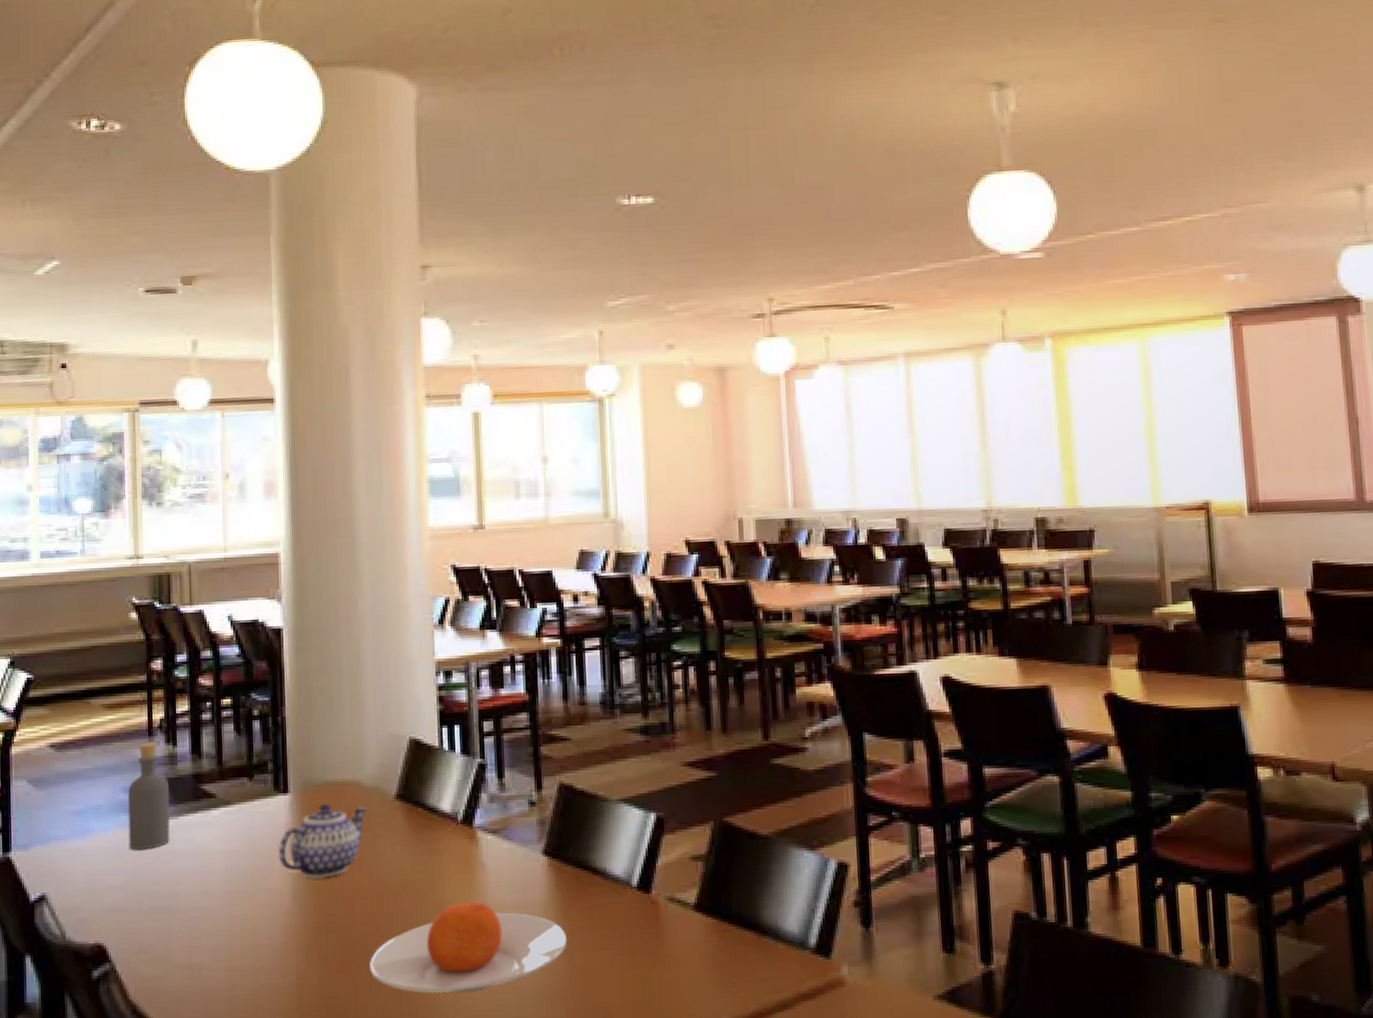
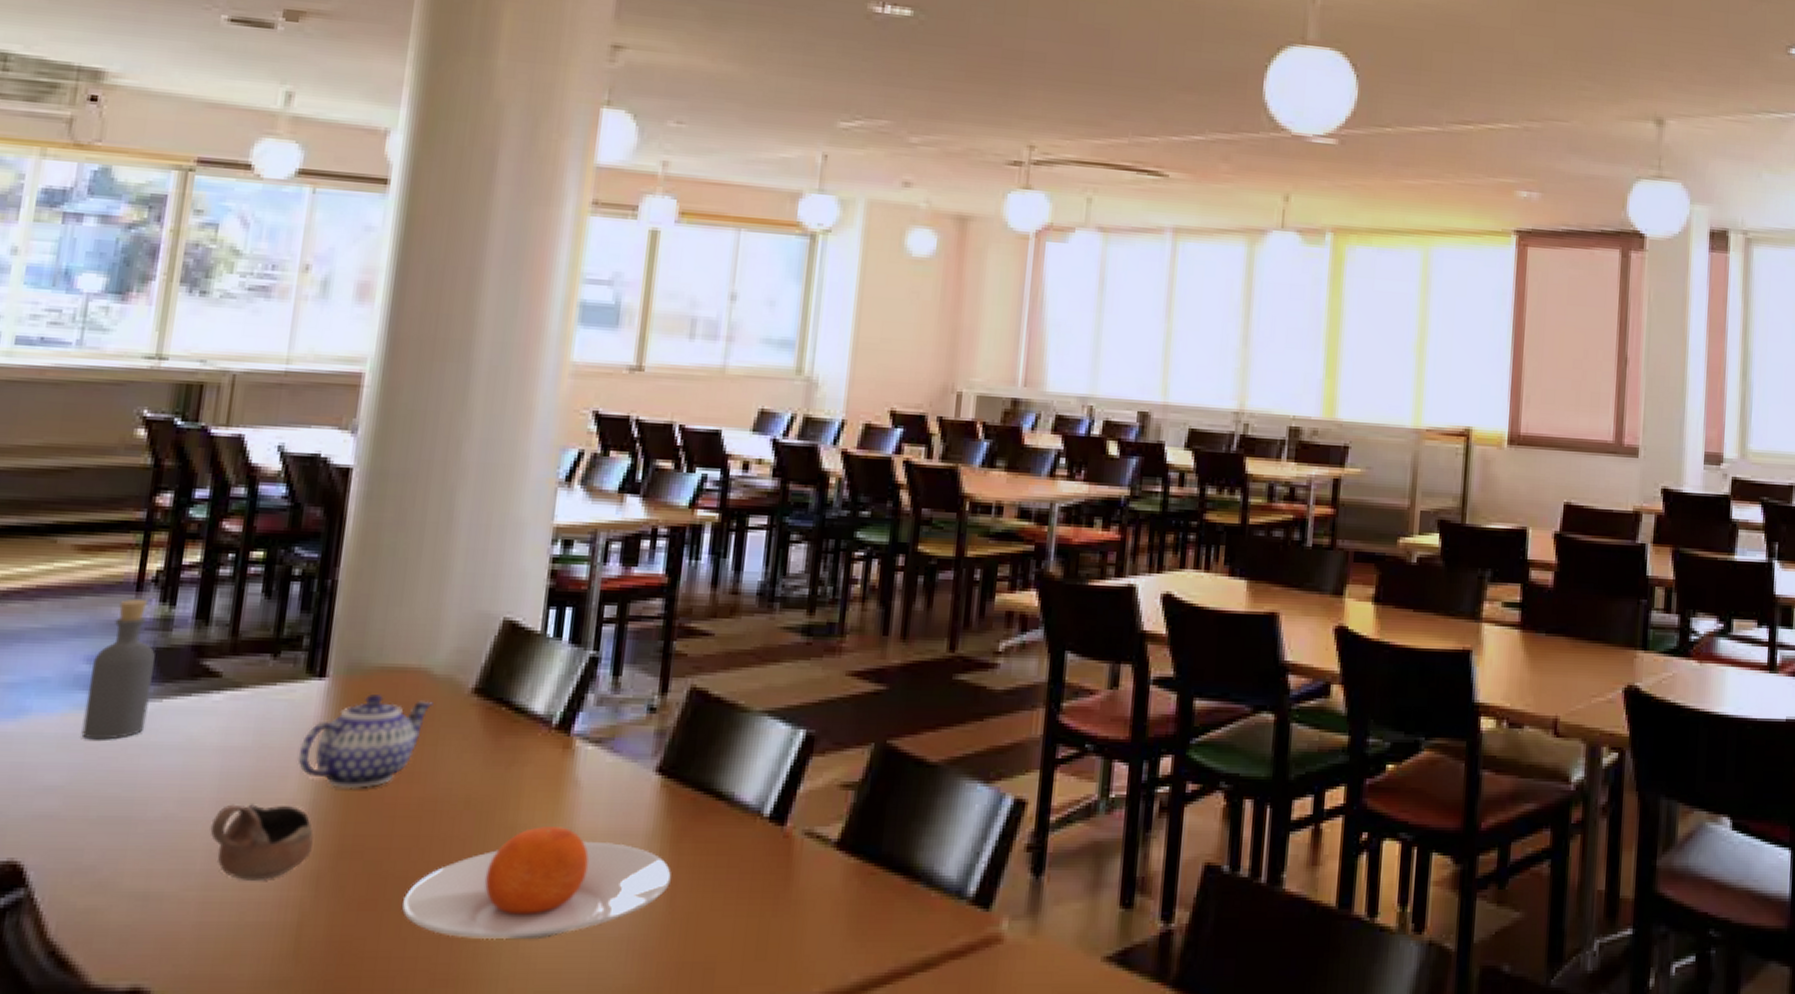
cup: none [226,894,299,952] -> present [210,804,314,880]

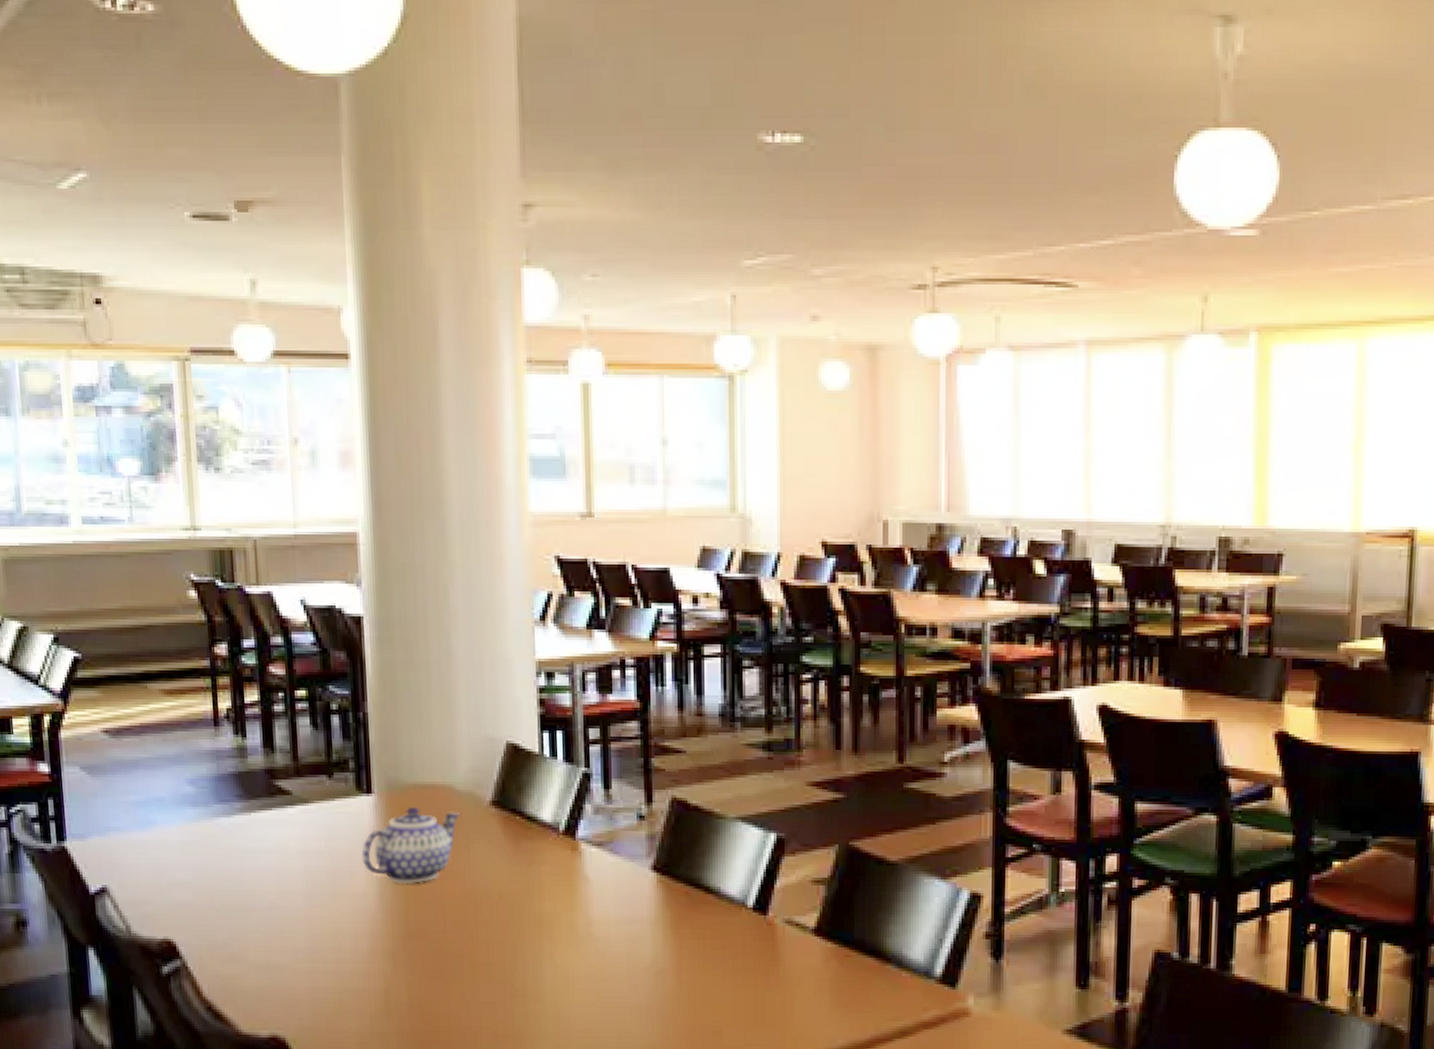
bottle: present [81,599,155,740] -> none [194,733,242,846]
cup: present [210,804,314,880] -> none [305,896,385,956]
plate: present [401,827,672,940] -> none [461,915,677,1006]

